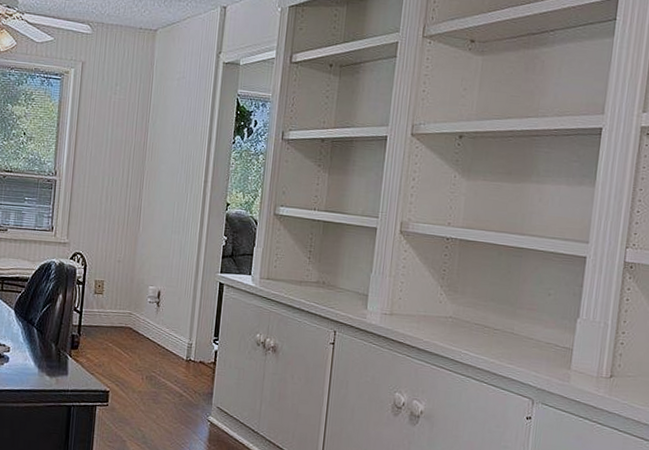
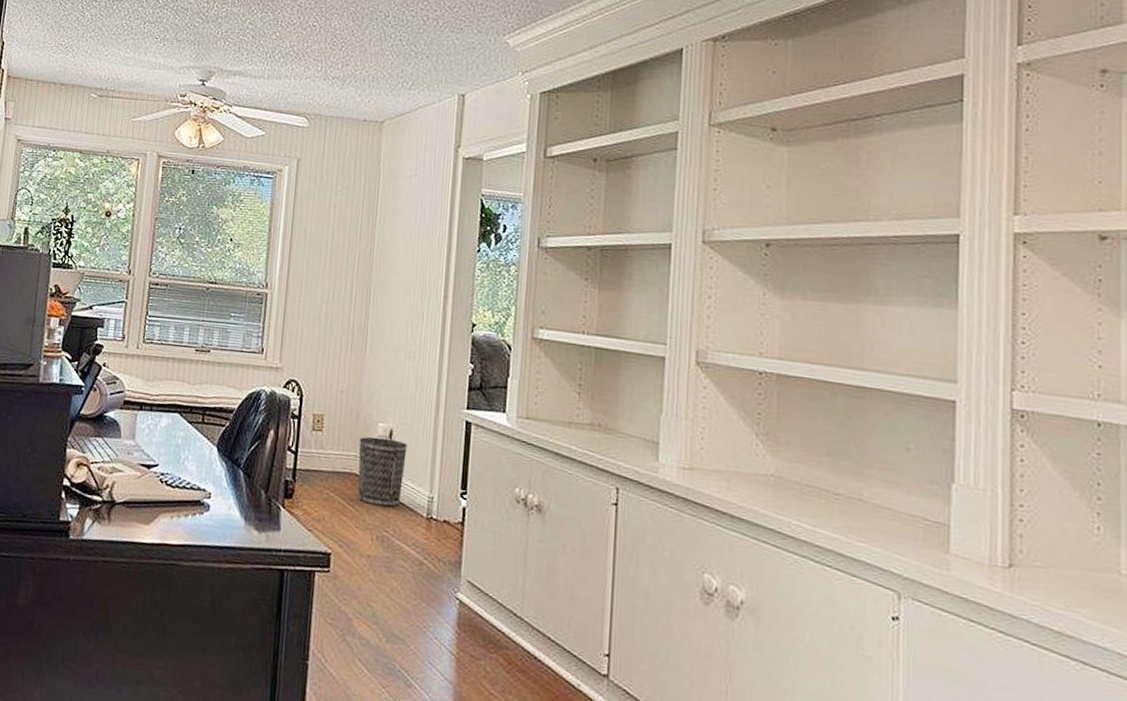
wastebasket: none [131,297,172,353] -> present [357,436,407,507]

